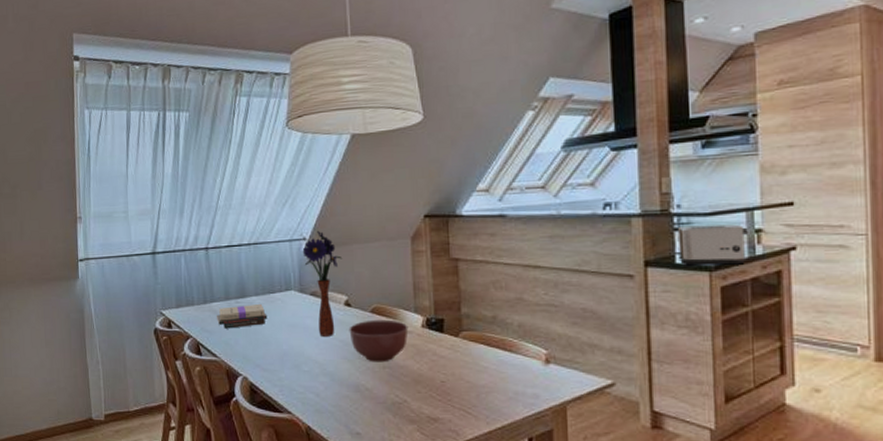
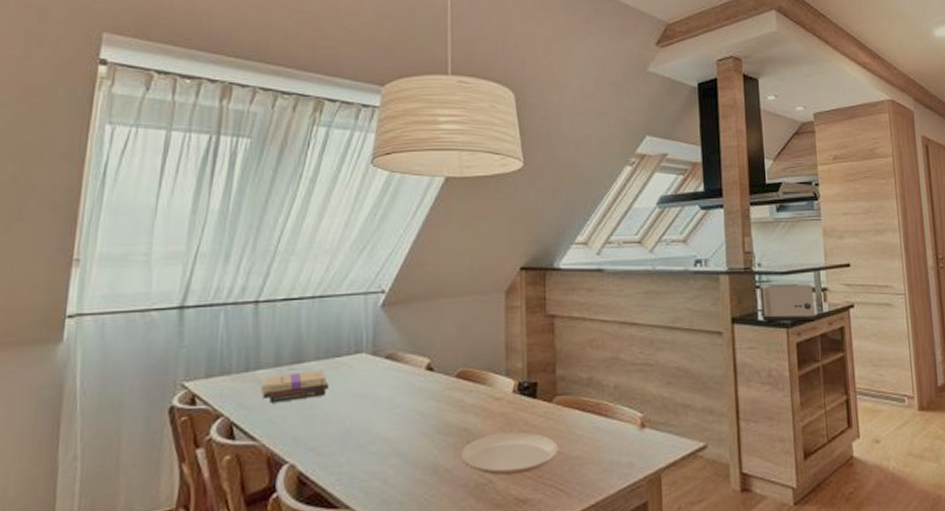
flower arrangement: present [303,230,343,336] -> none [380,282,427,408]
bowl: present [349,319,409,362] -> none [429,385,498,437]
plate: none [378,361,466,397] -> present [461,432,558,475]

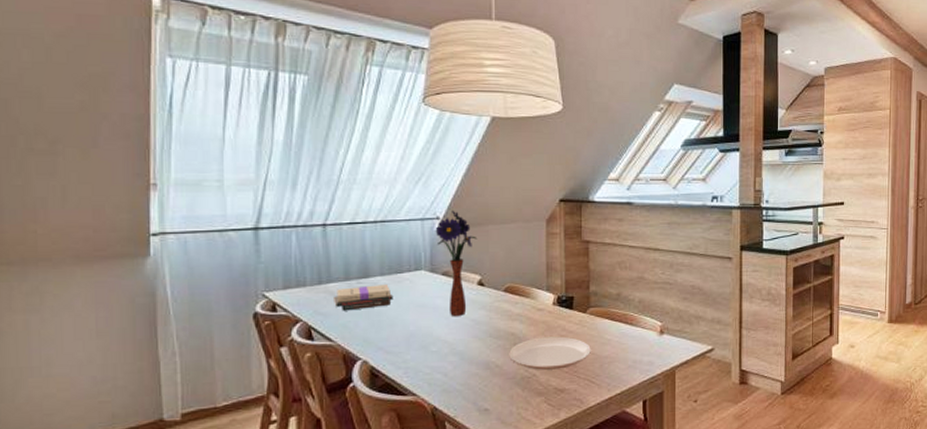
flower arrangement: none [380,282,427,408] -> present [436,210,478,316]
toaster: present [760,283,816,322] -> none [765,218,813,250]

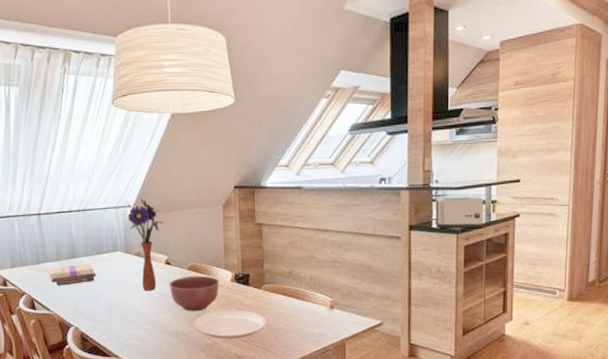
bowl: none [481,298,540,340] -> present [169,275,220,312]
toaster: none [765,218,813,250] -> present [434,196,486,229]

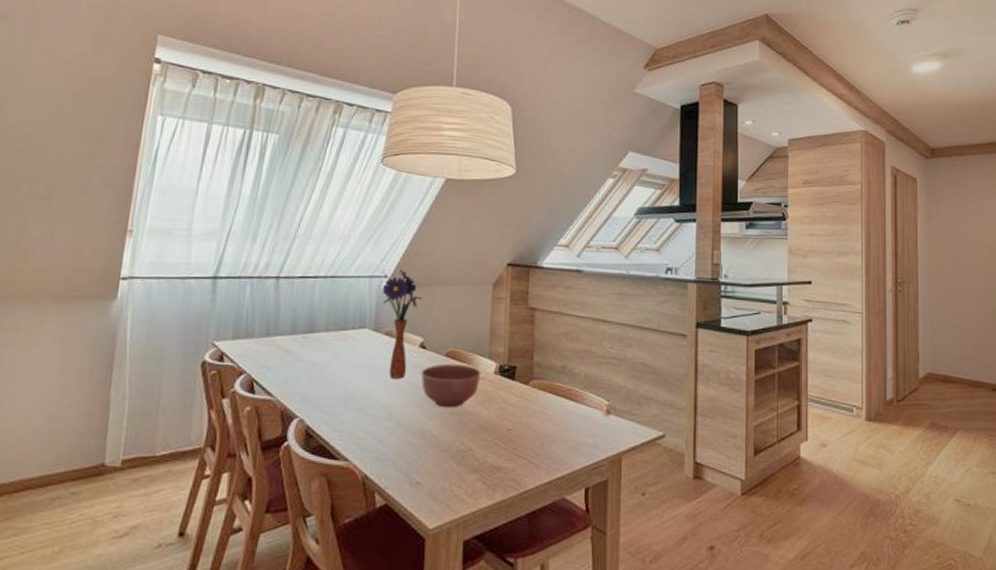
books: present [48,263,96,286] -> none [277,340,336,366]
plate: present [194,310,266,339] -> none [446,408,532,445]
toaster: present [434,196,486,229] -> none [723,294,777,331]

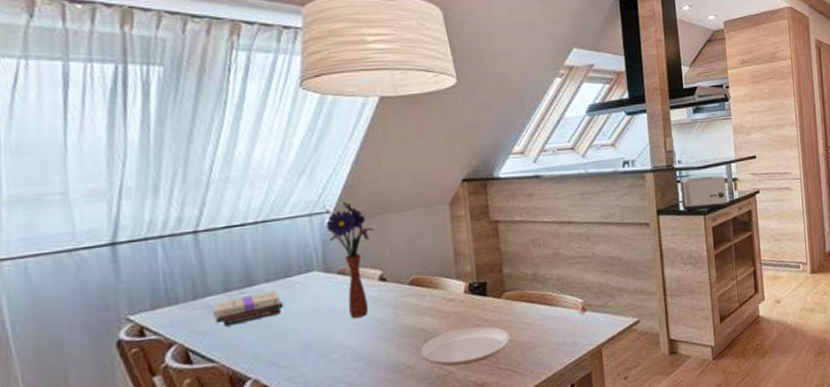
books: none [277,340,336,366] -> present [211,290,284,327]
bowl: present [421,363,481,408] -> none [385,289,451,338]
plate: none [446,408,532,445] -> present [420,326,510,366]
toaster: none [723,294,777,331] -> present [680,175,728,211]

